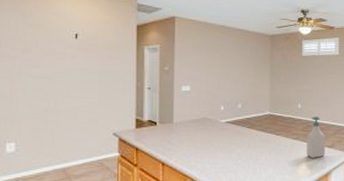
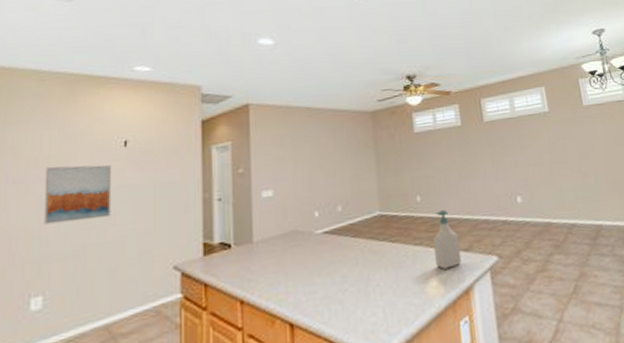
wall art: none [13,47,66,92] -> present [44,165,112,225]

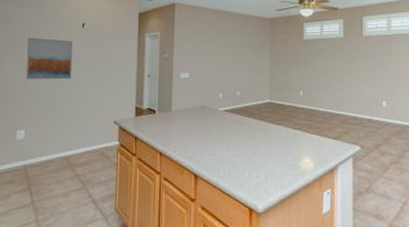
soap bottle: present [433,210,462,269] -> none [310,105,331,151]

